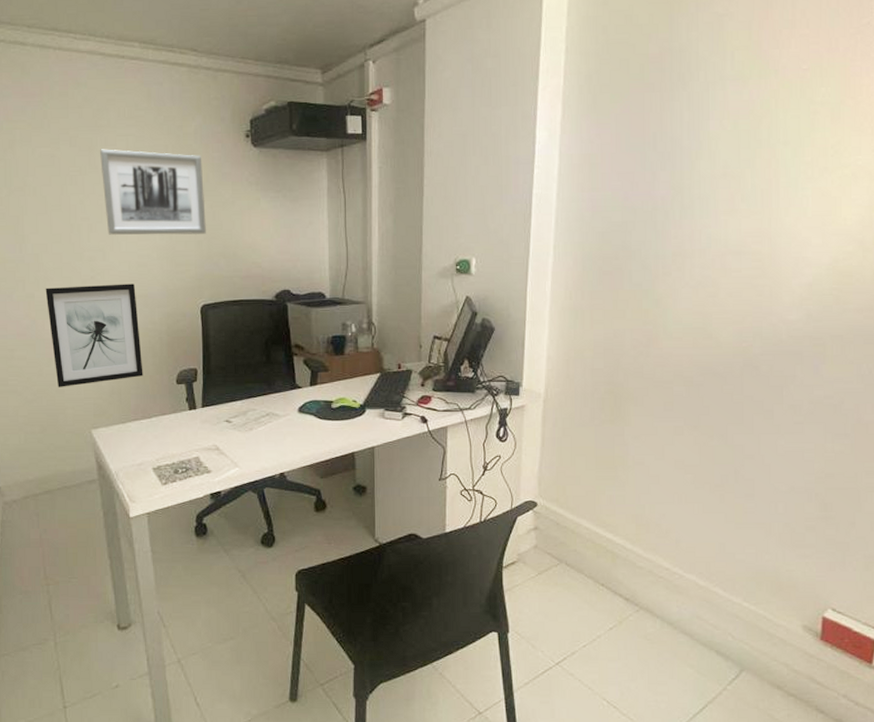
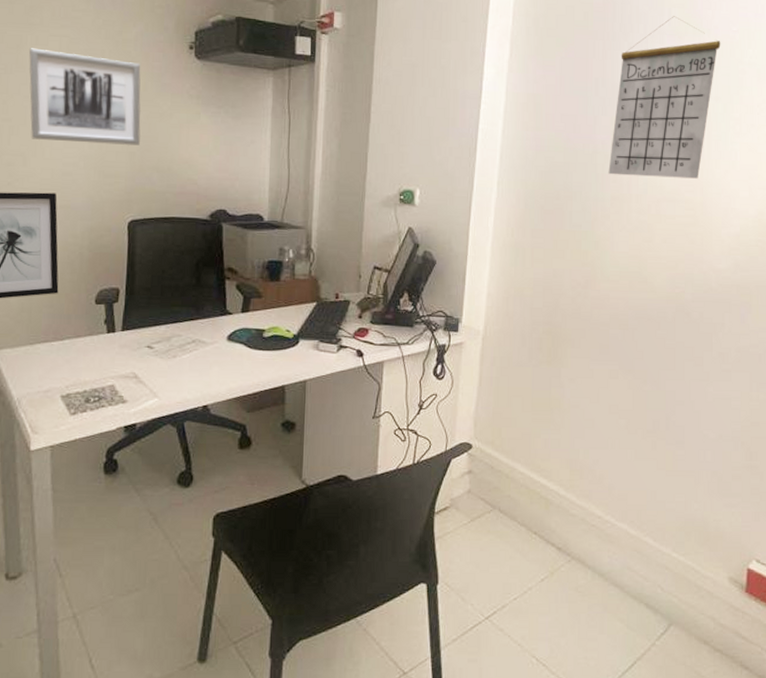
calendar: none [669,59,790,231] -> present [608,16,721,179]

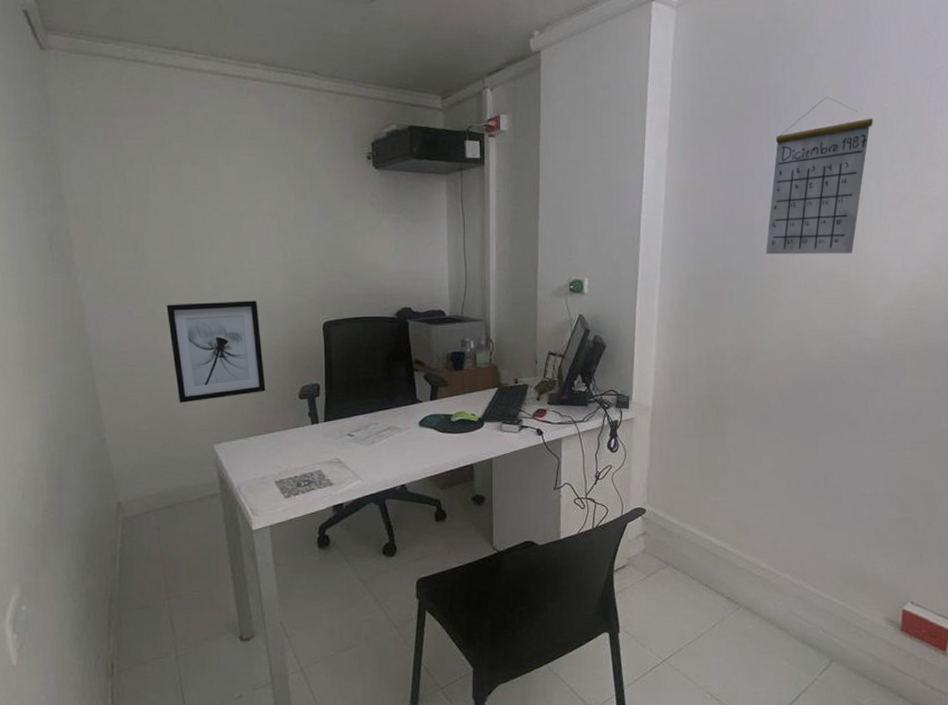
wall art: present [28,48,141,145] -> none [222,168,328,253]

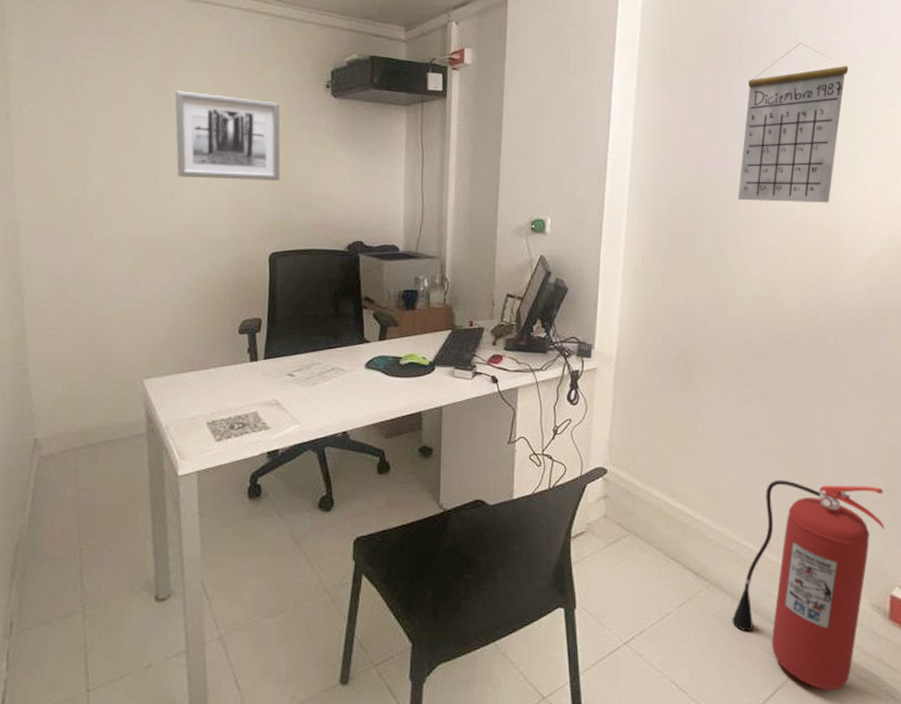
wall art: present [166,300,266,403] -> none [105,227,204,333]
wall art: none [222,168,328,253] -> present [175,91,281,181]
fire extinguisher: none [760,512,899,694] -> present [732,480,885,691]

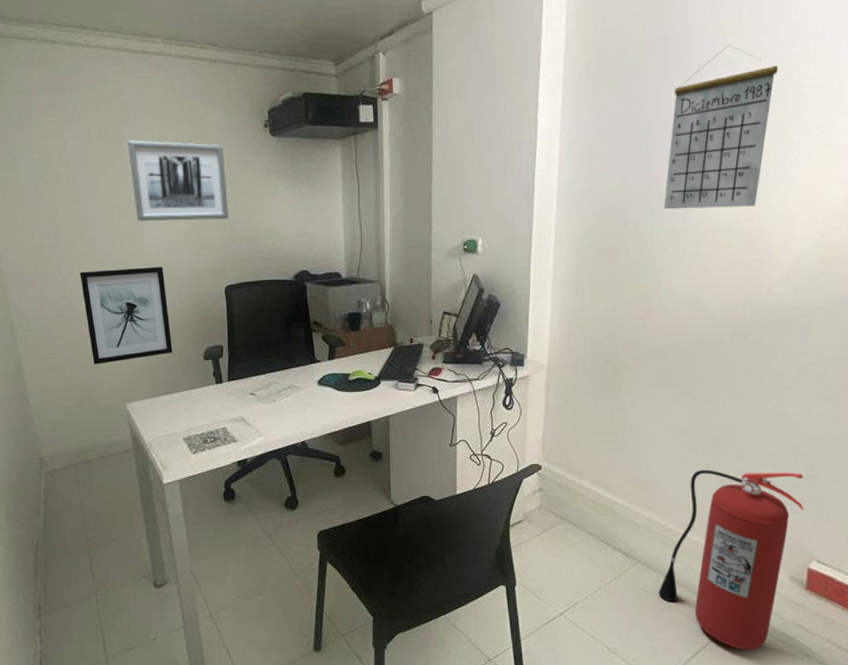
wall art: none [105,227,204,333] -> present [80,266,173,364]

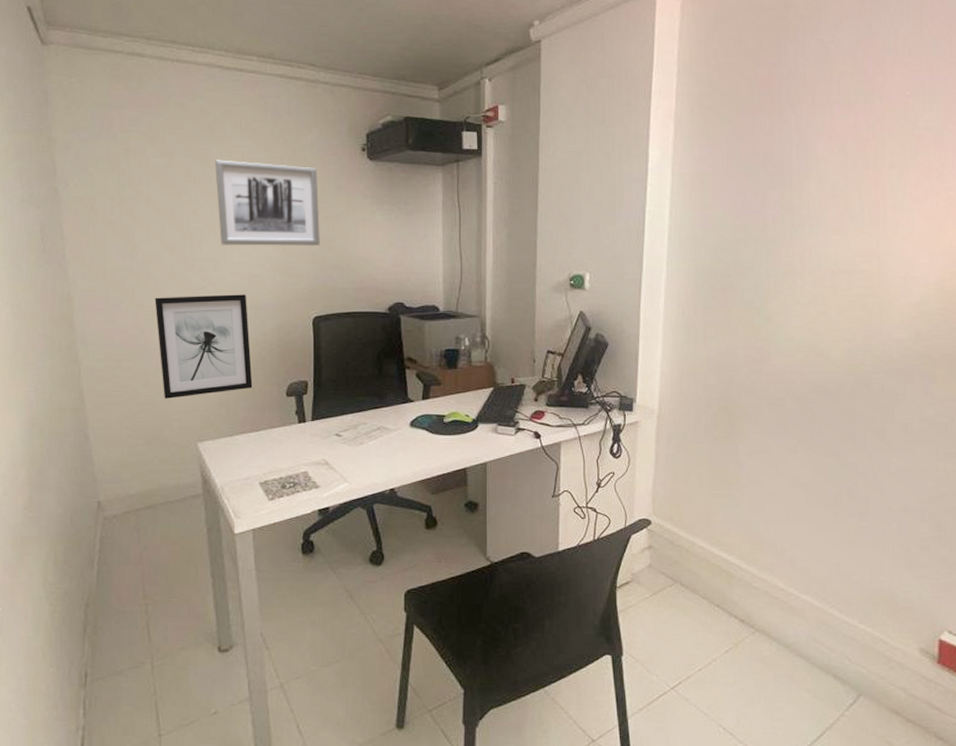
fire extinguisher: present [658,469,804,651] -> none [778,528,933,733]
calendar: present [664,45,778,210] -> none [779,84,894,249]

